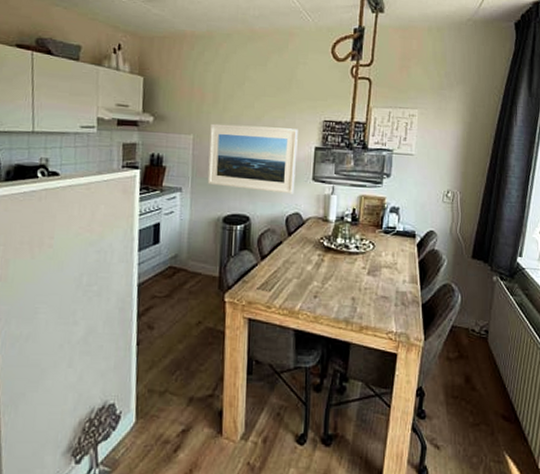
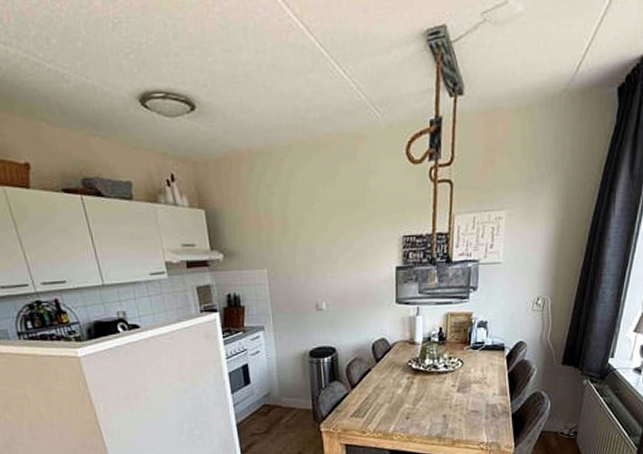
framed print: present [207,124,298,194] -> none [284,249,378,321]

